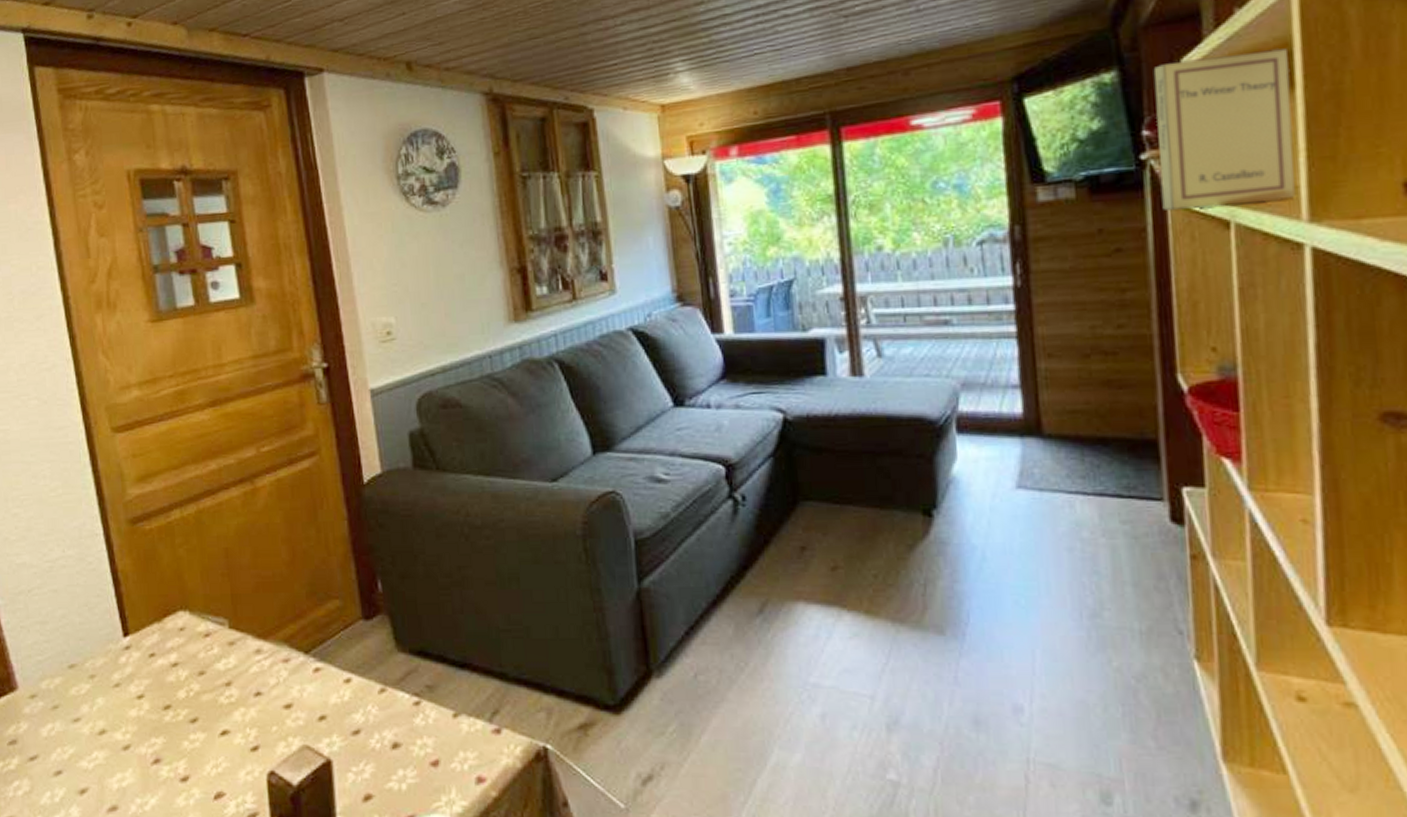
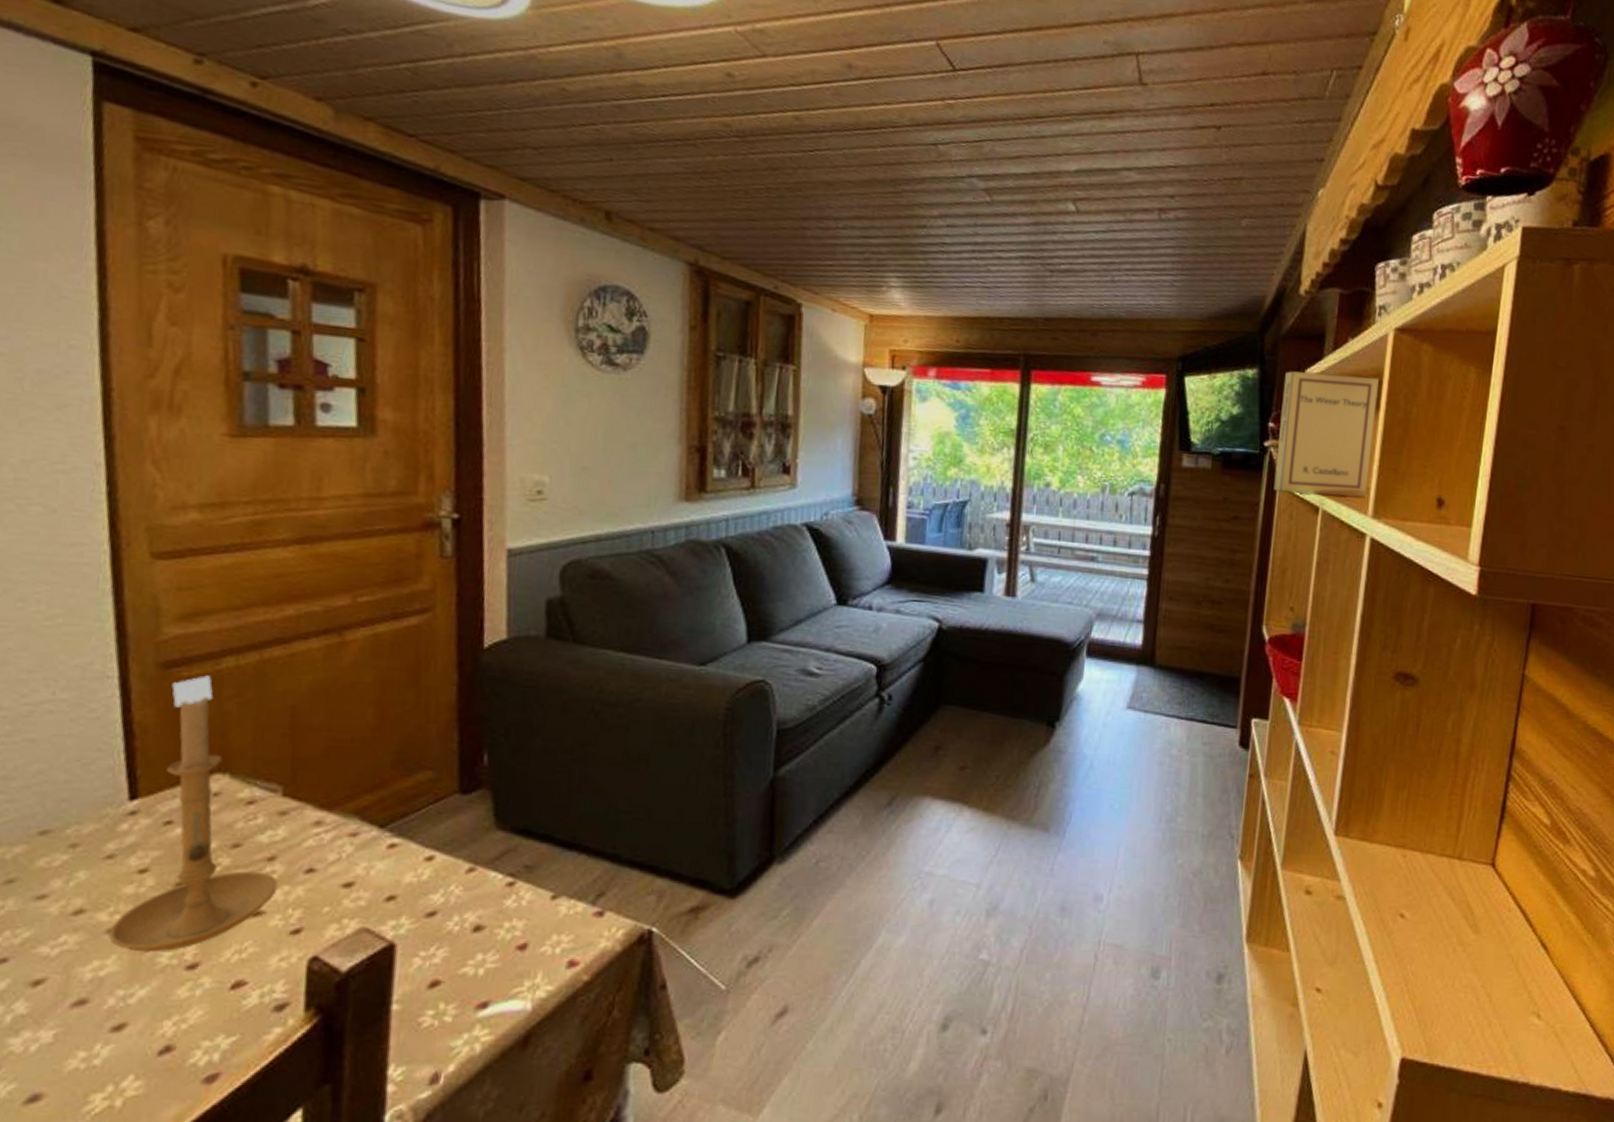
candle holder: none [124,527,236,767] -> present [109,675,278,953]

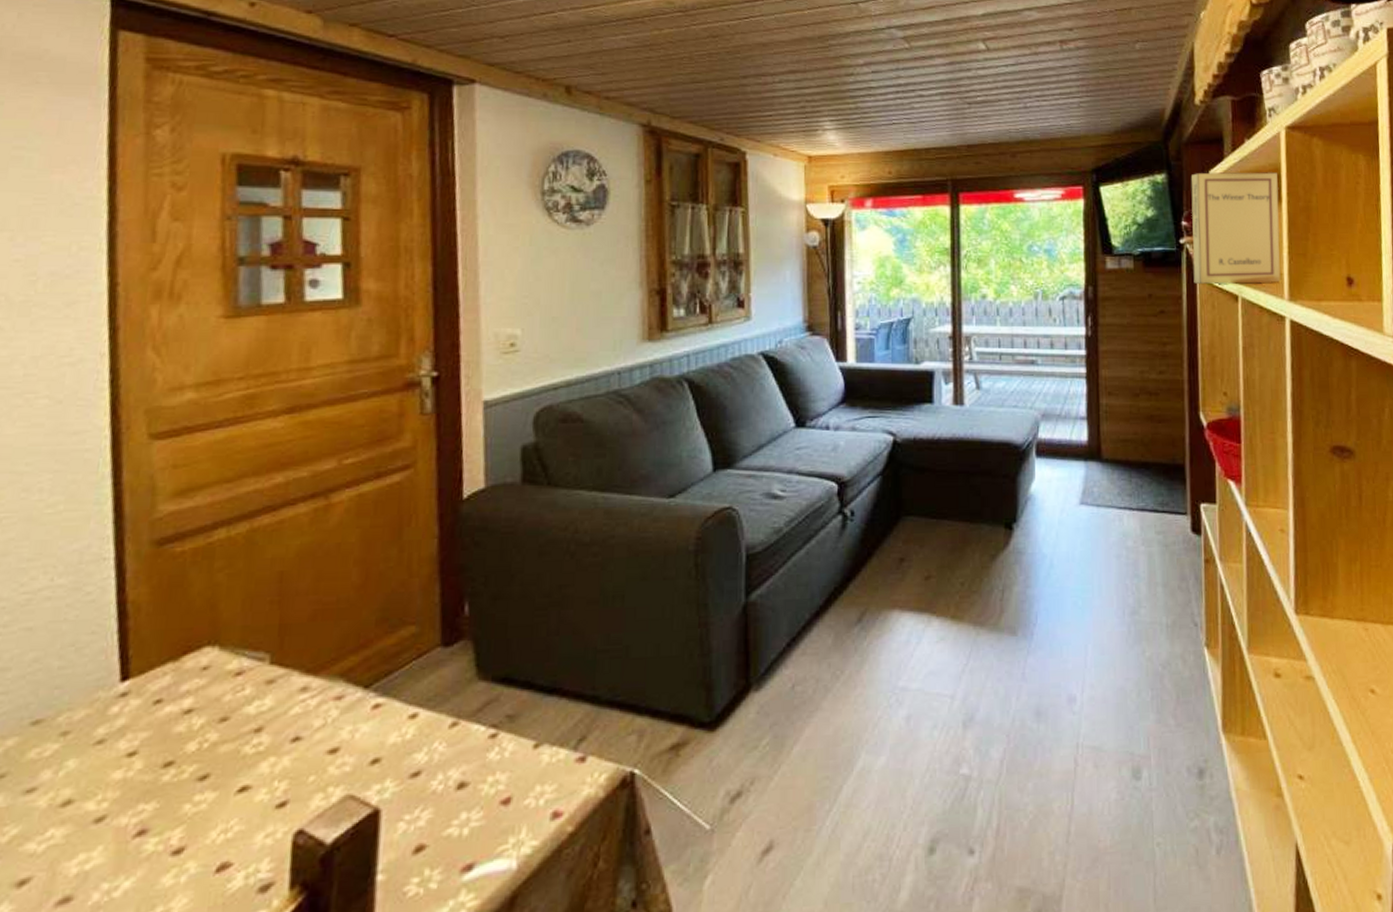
candle holder: present [109,675,278,953] -> none [95,549,264,841]

